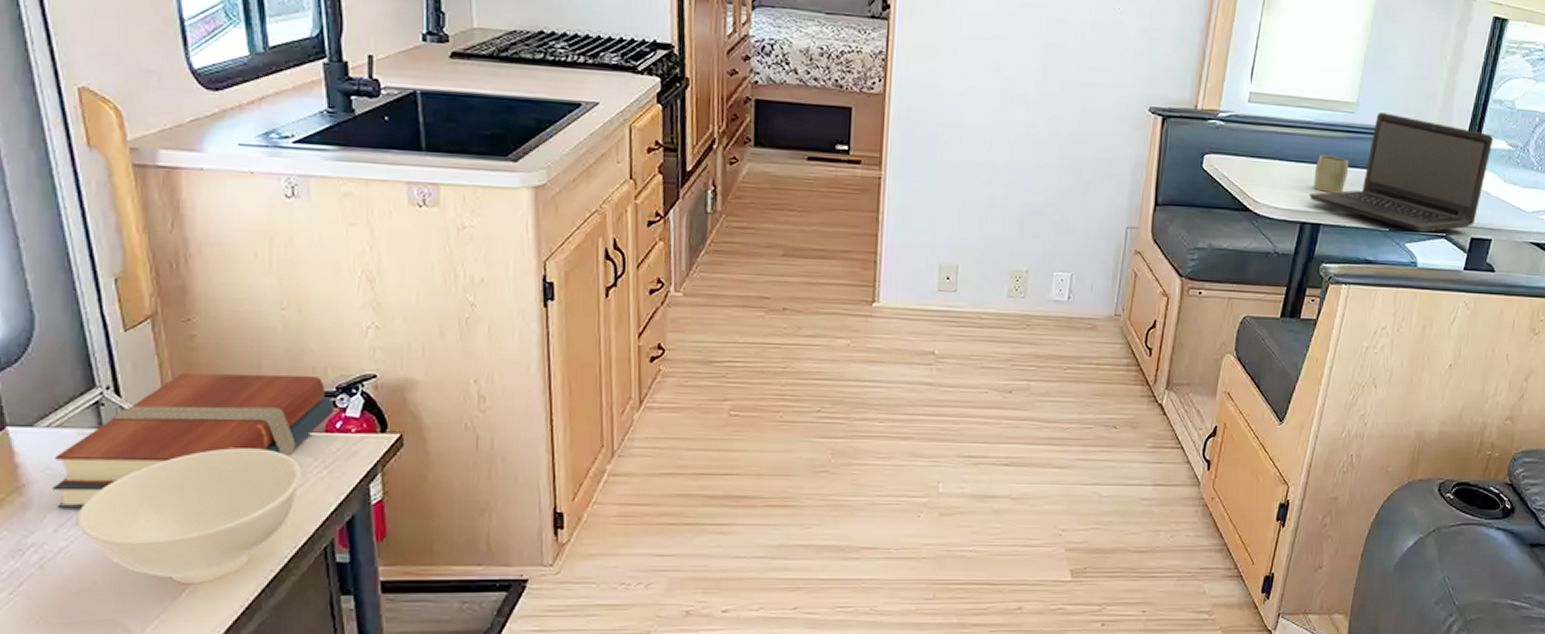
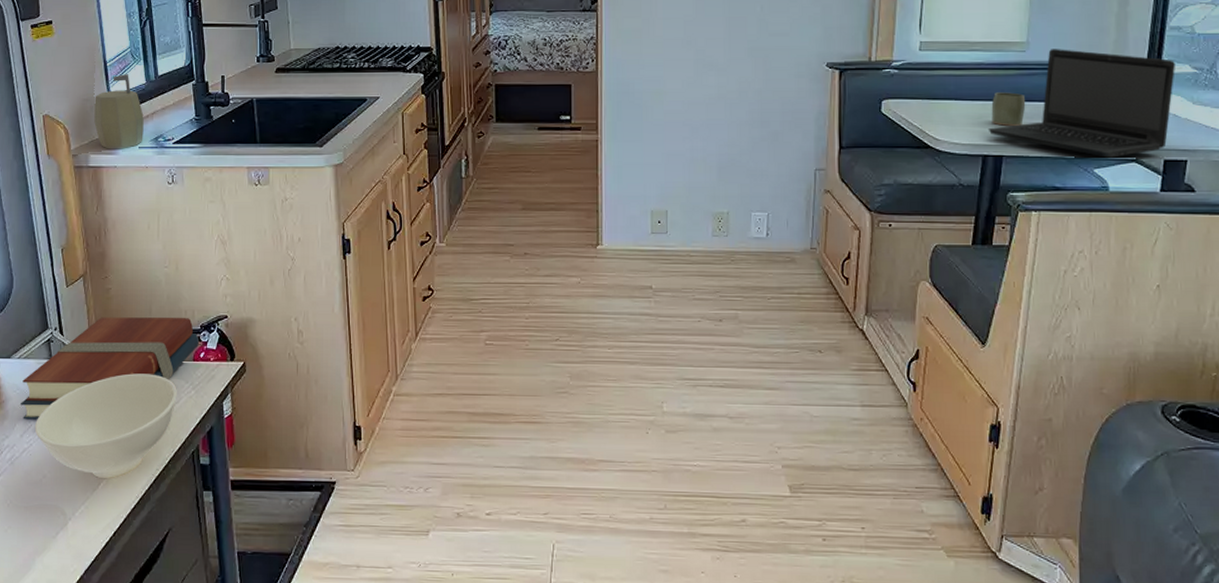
soap dispenser: none [165,39,246,146] -> present [94,74,144,149]

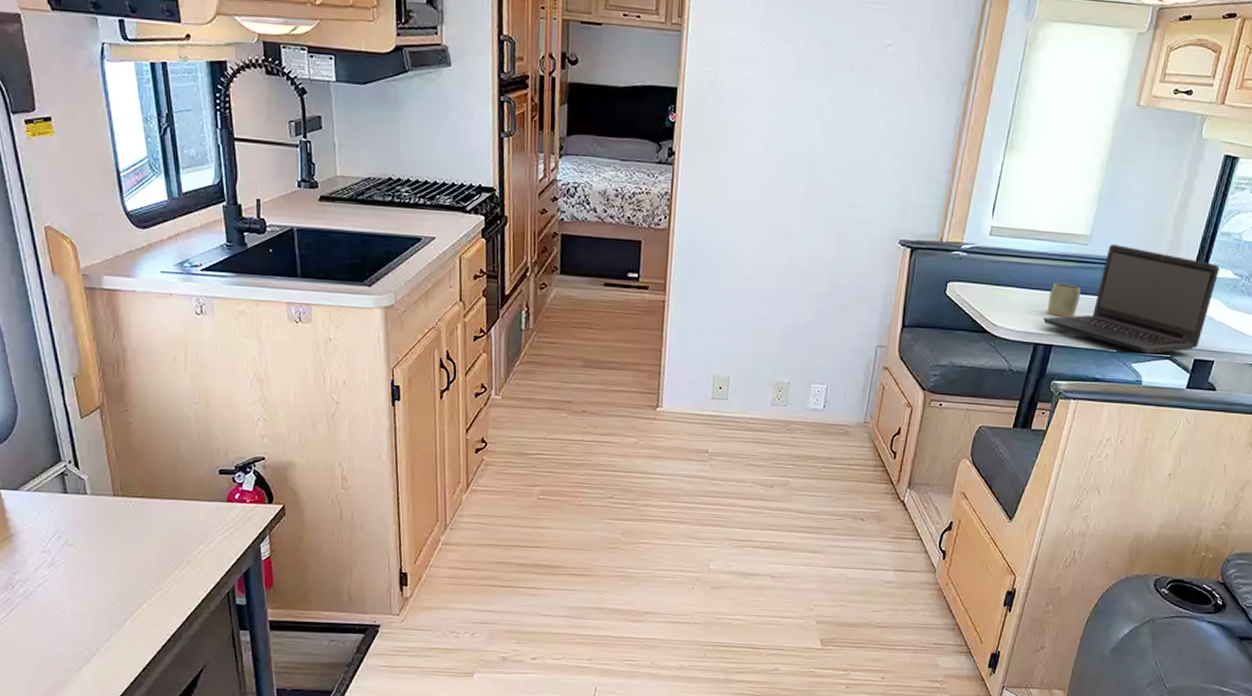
books: present [21,317,199,420] -> none [33,452,233,555]
bowl: present [34,373,177,479] -> none [50,511,210,617]
soap dispenser: present [94,74,144,149] -> none [107,187,166,273]

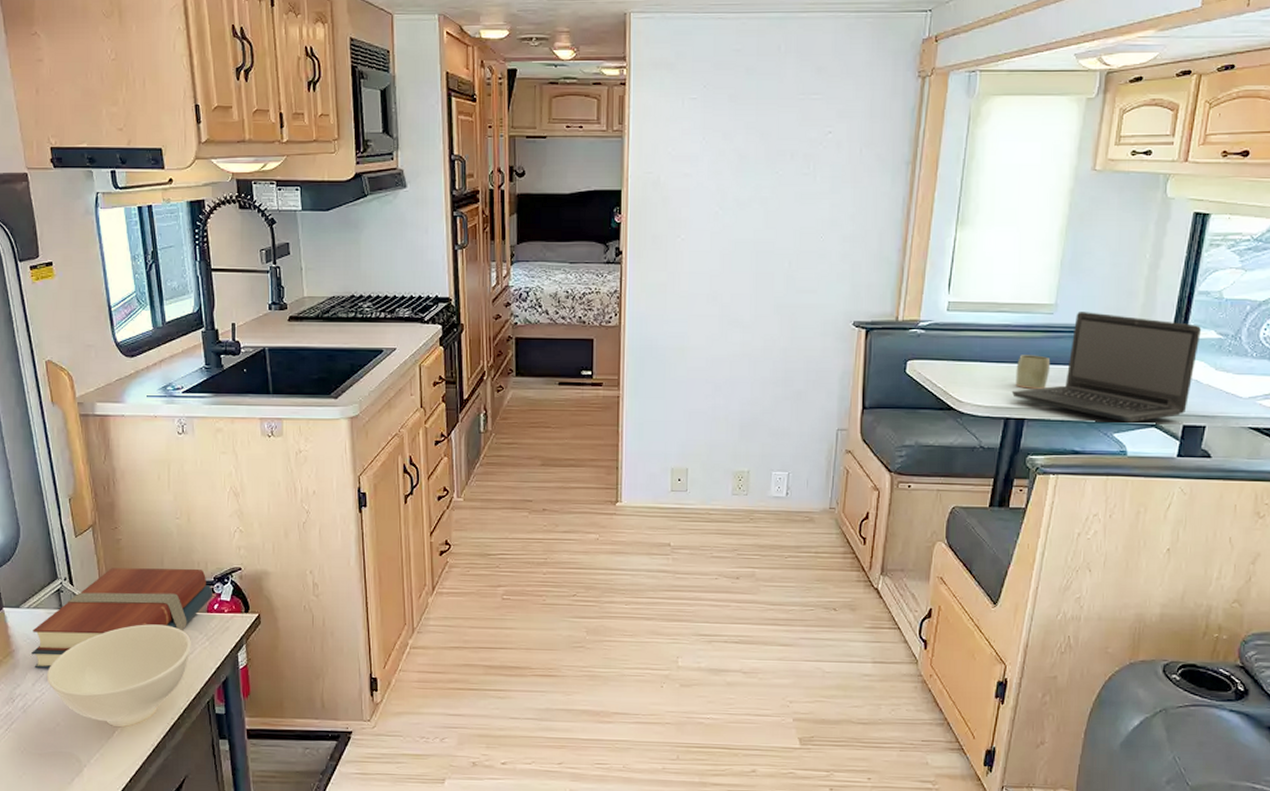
books: none [33,452,233,555] -> present [32,568,212,669]
bowl: none [50,511,210,617] -> present [46,624,191,728]

